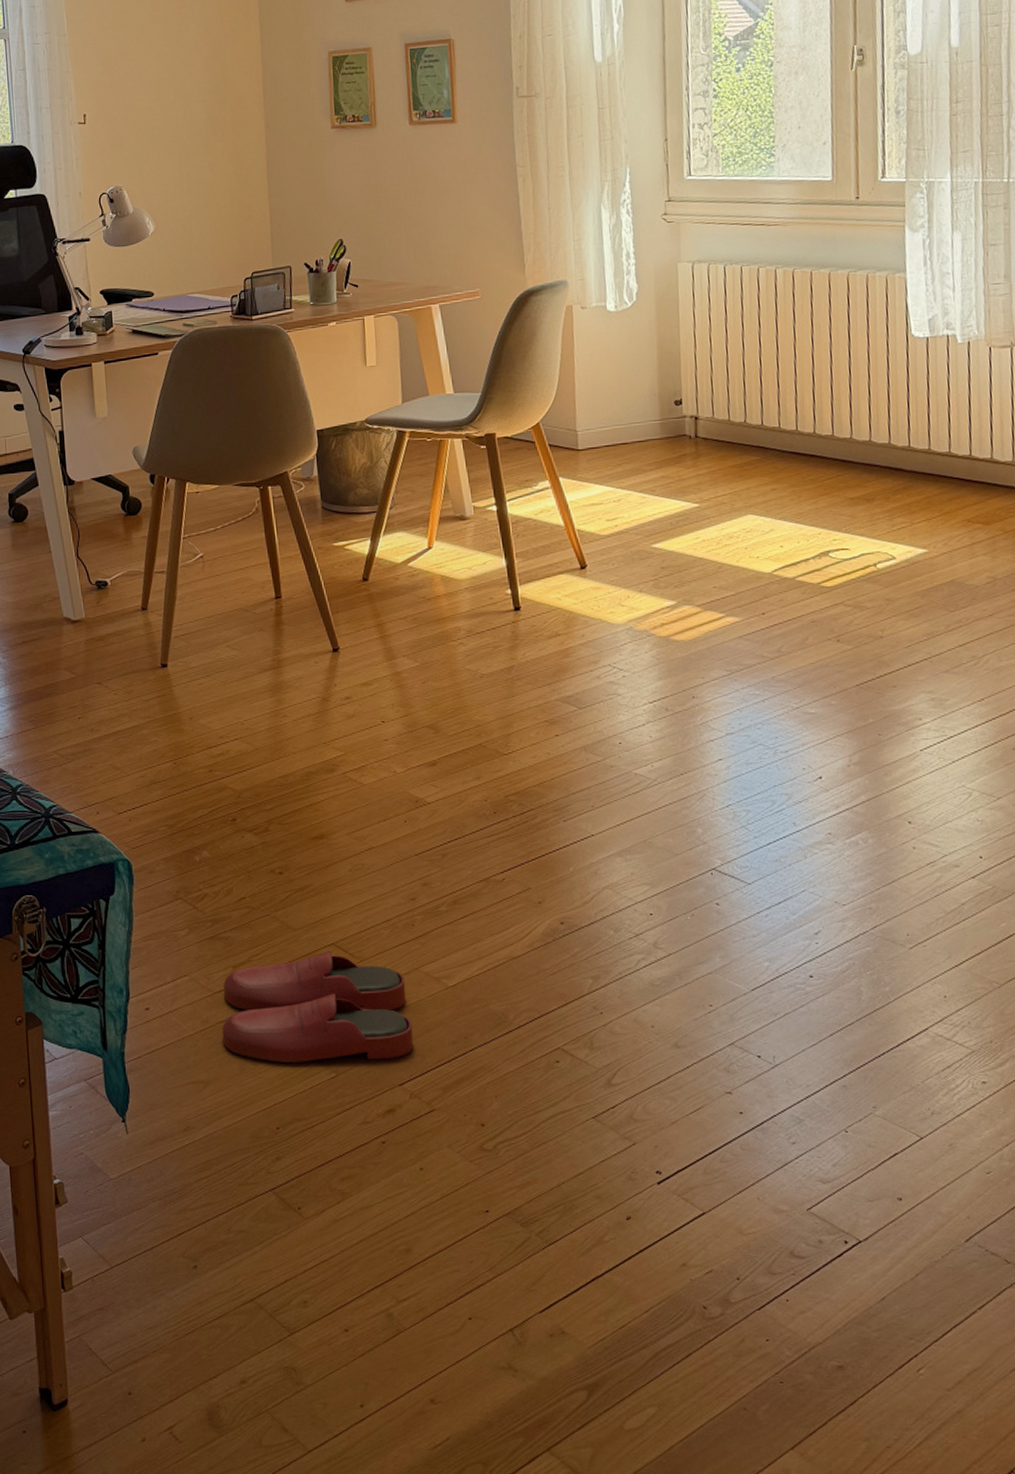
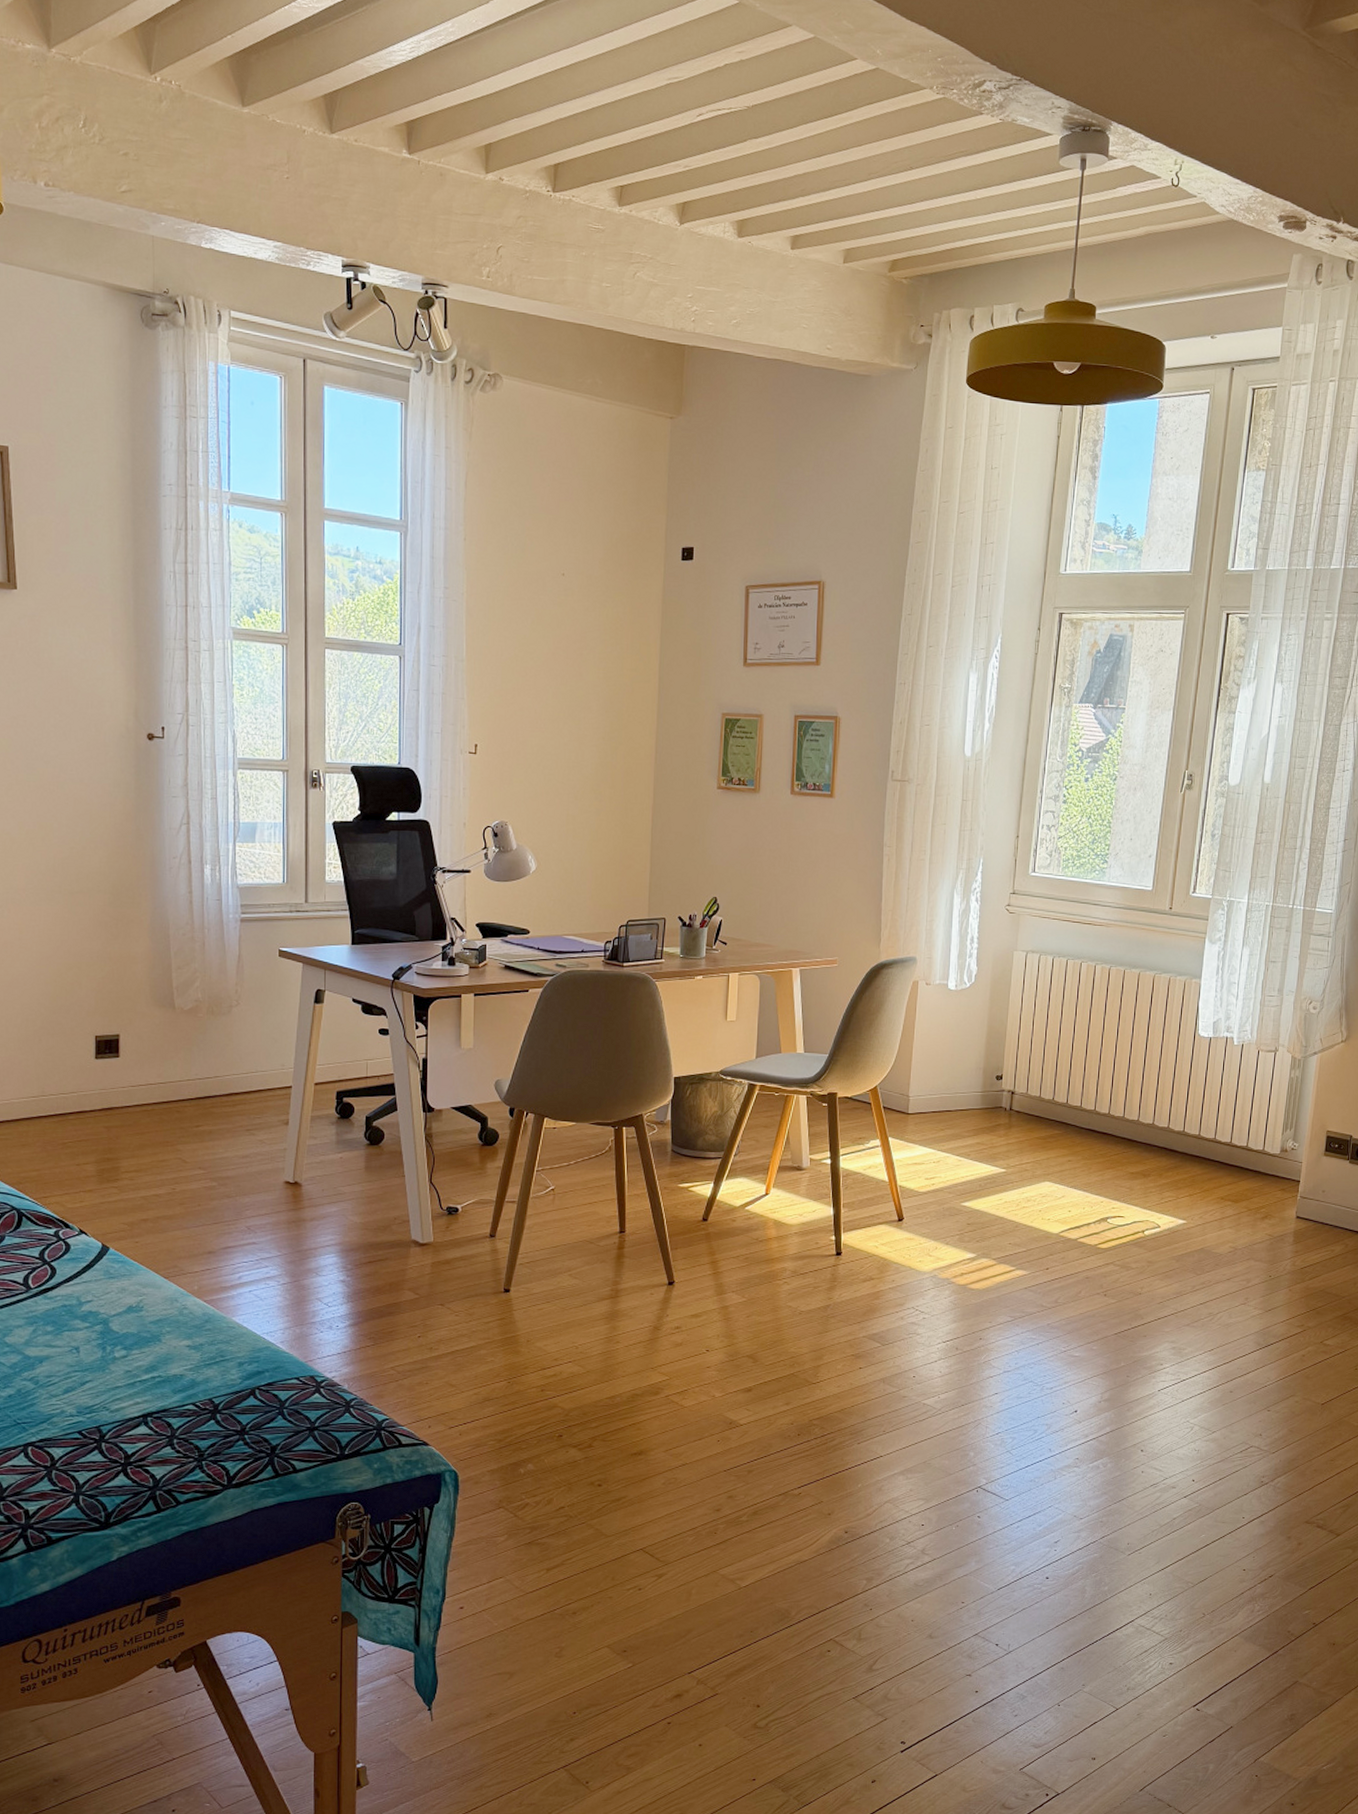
slippers: present [221,950,414,1062] -> none [530,1555,705,1655]

